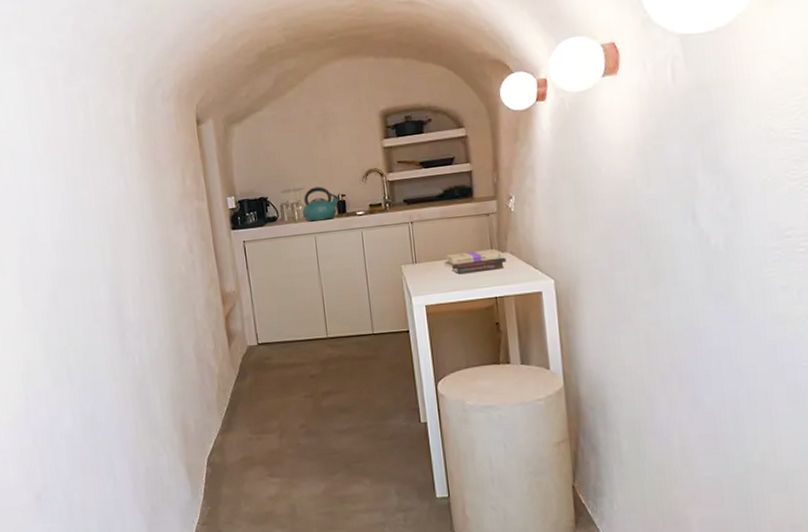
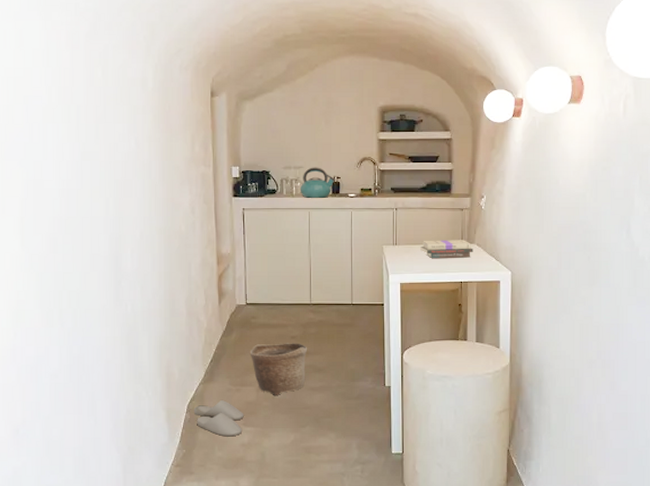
slippers: none [214,450,269,490] -> present [193,399,244,437]
basket: none [267,382,331,443] -> present [249,343,308,396]

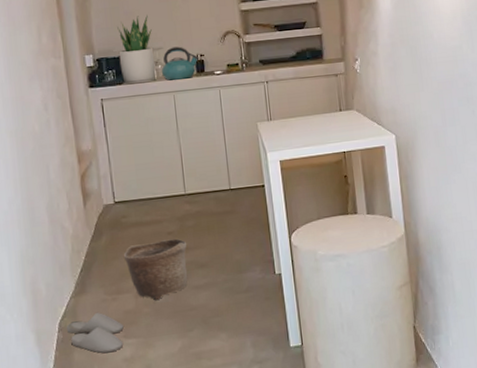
planter: none [263,135,295,198] -> present [117,15,156,85]
books: present [420,240,473,259] -> none [297,107,353,131]

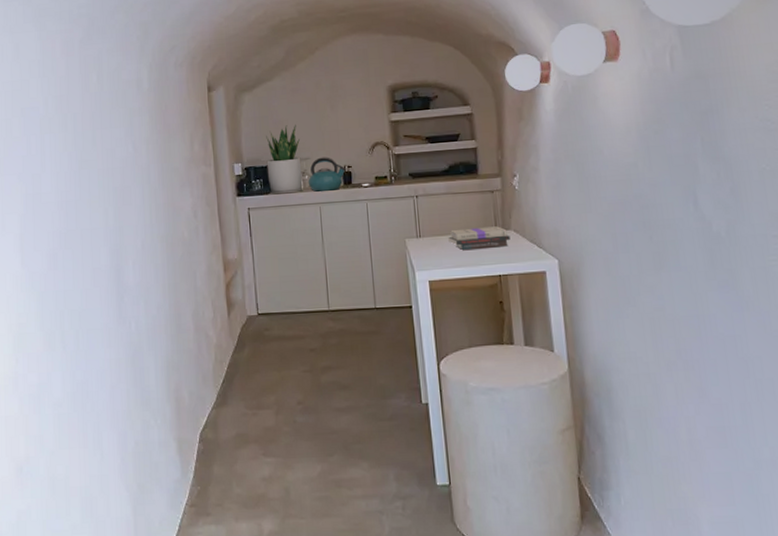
slippers: present [66,312,124,354] -> none [206,426,263,470]
basket: present [123,238,188,301] -> none [264,356,330,420]
books: none [297,107,353,131] -> present [448,226,511,251]

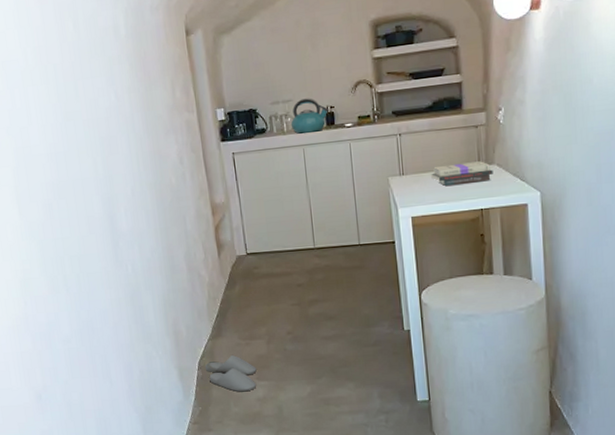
slippers: none [206,426,263,470] -> present [204,354,257,392]
planter: present [266,124,303,195] -> none [247,66,286,139]

